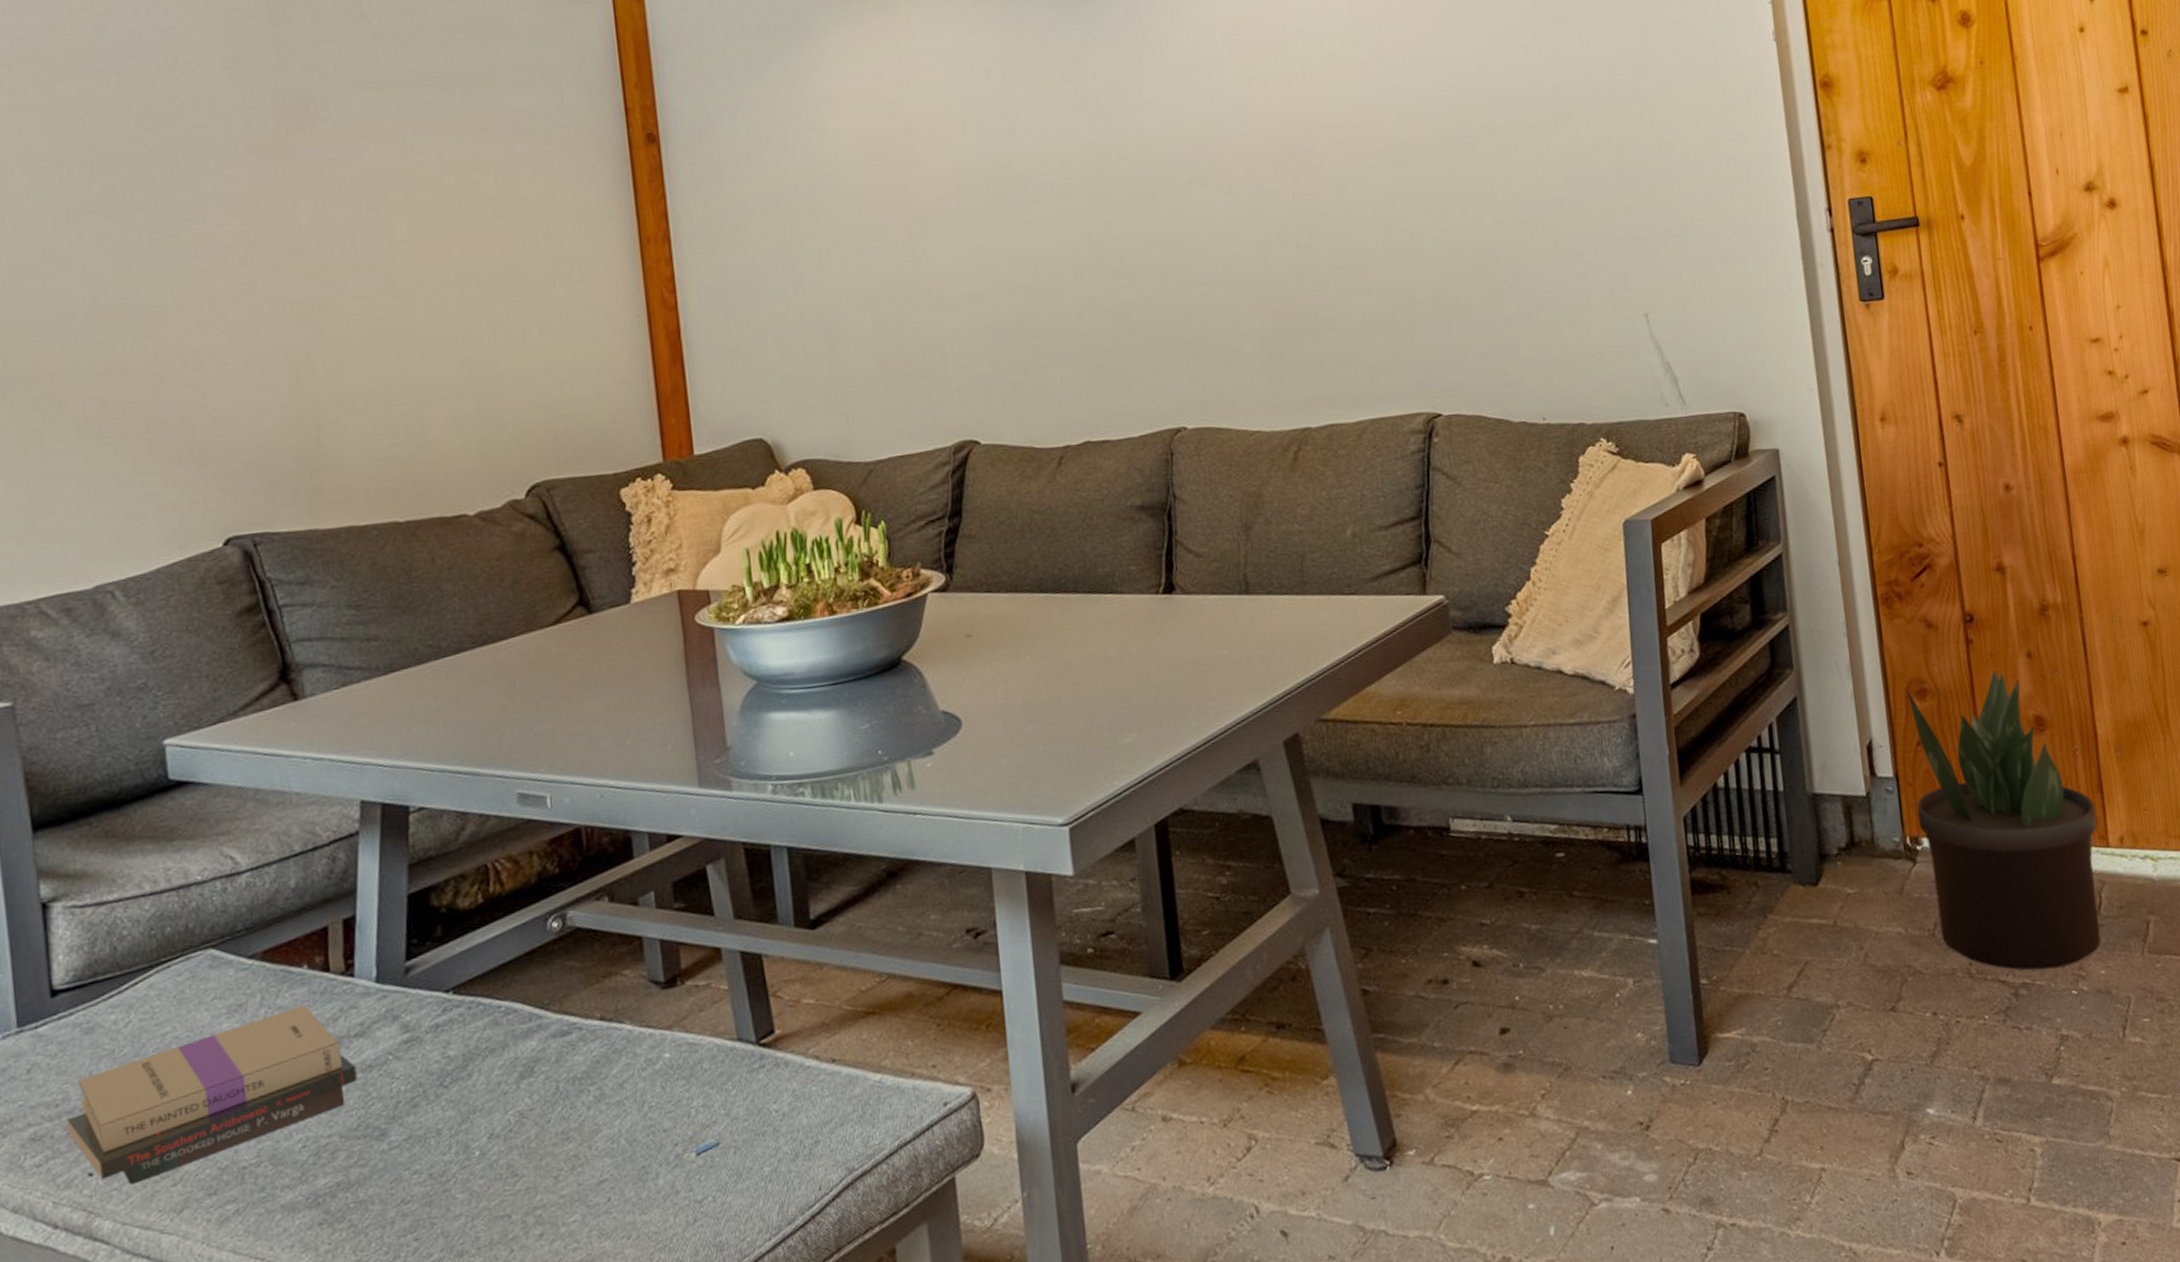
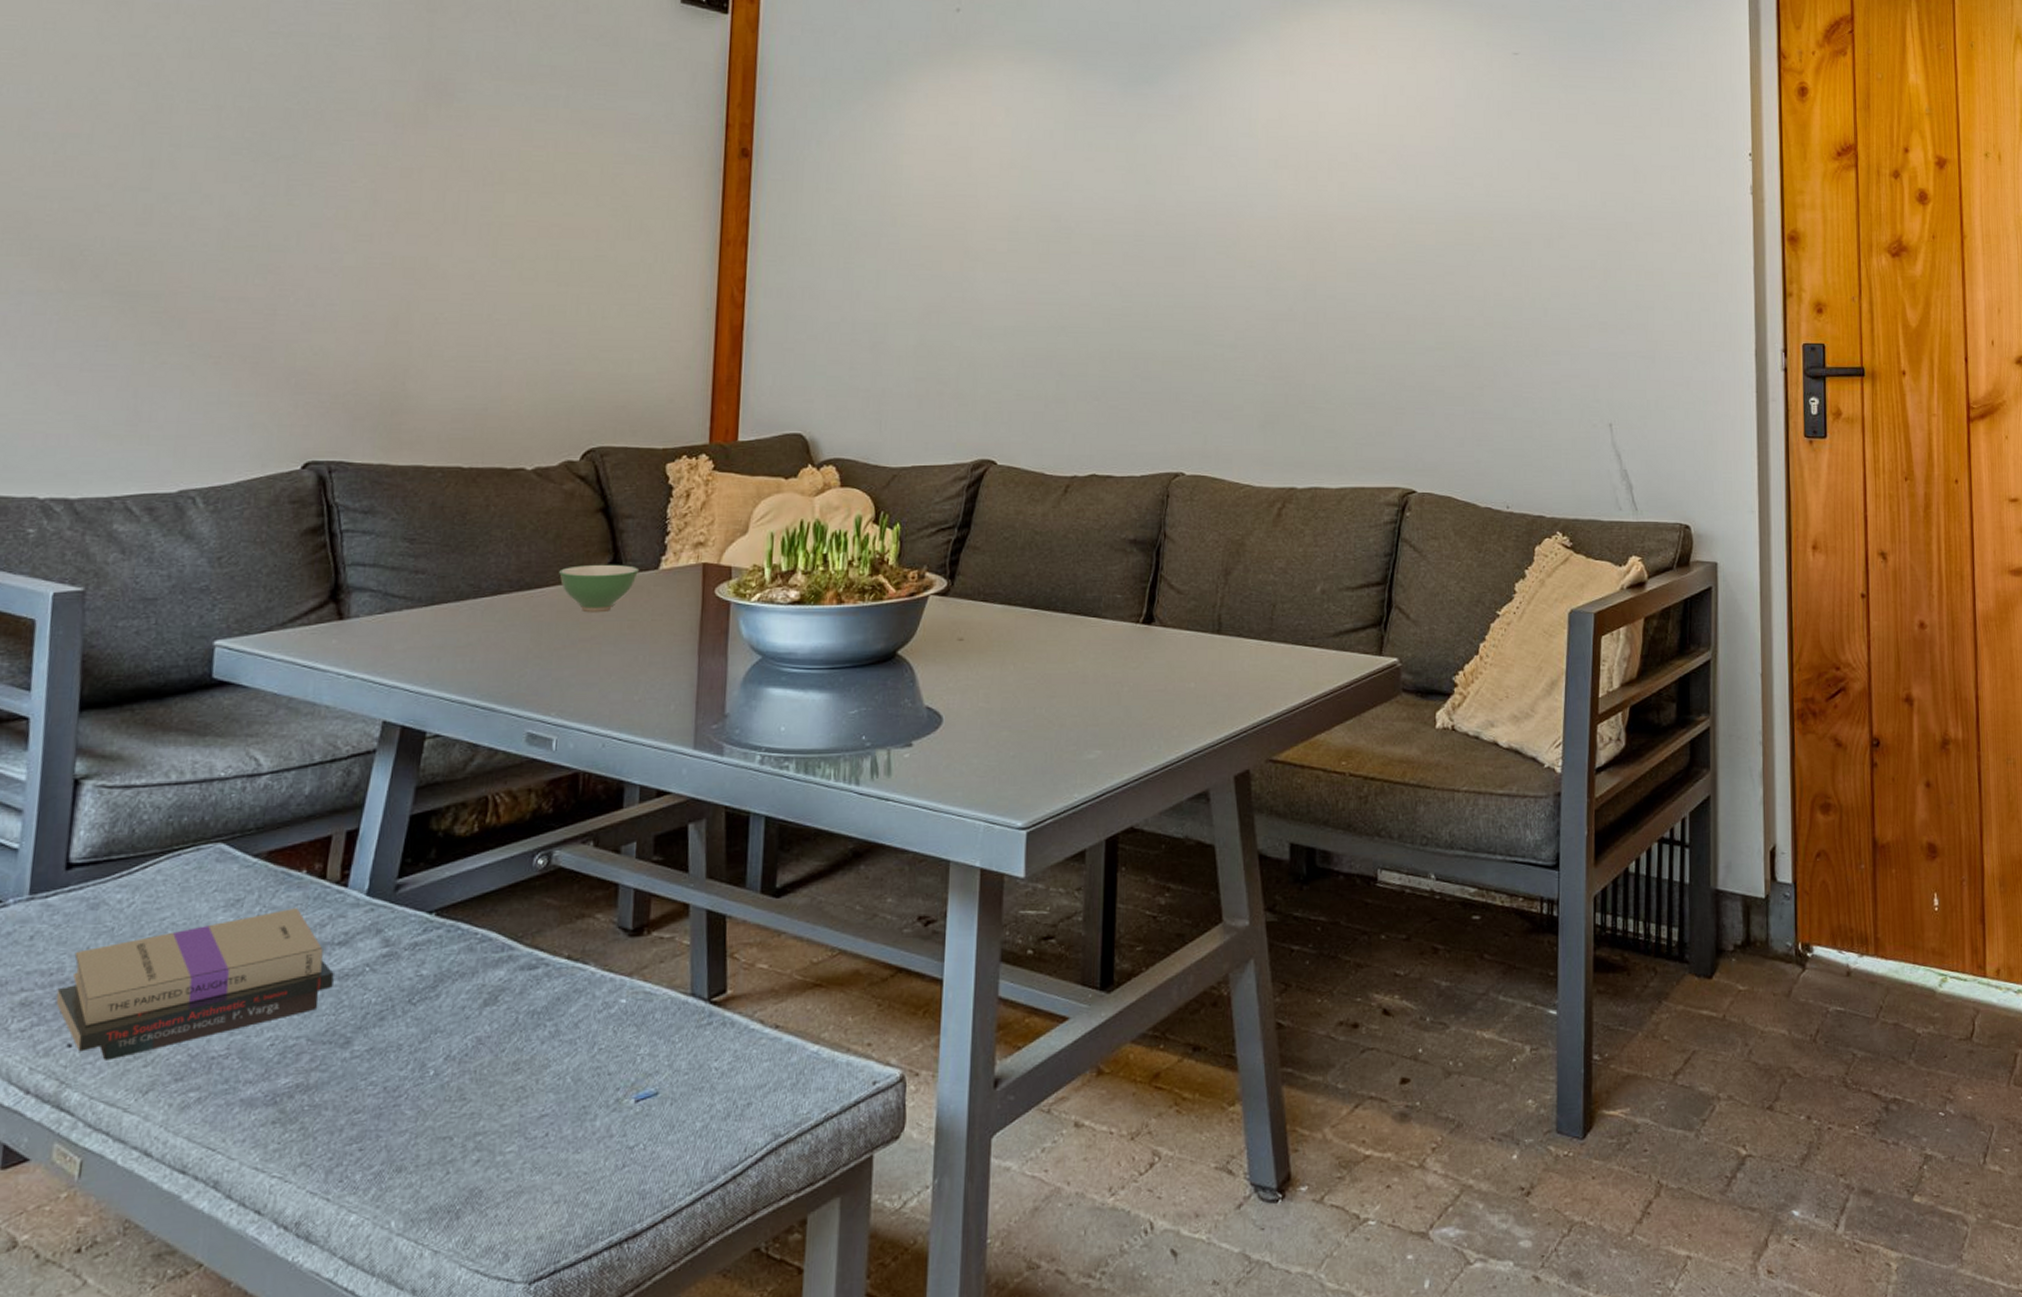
bowl: none [523,603,610,660] -> present [559,564,640,613]
planter: present [1906,671,2101,970] -> none [1810,795,1977,1088]

